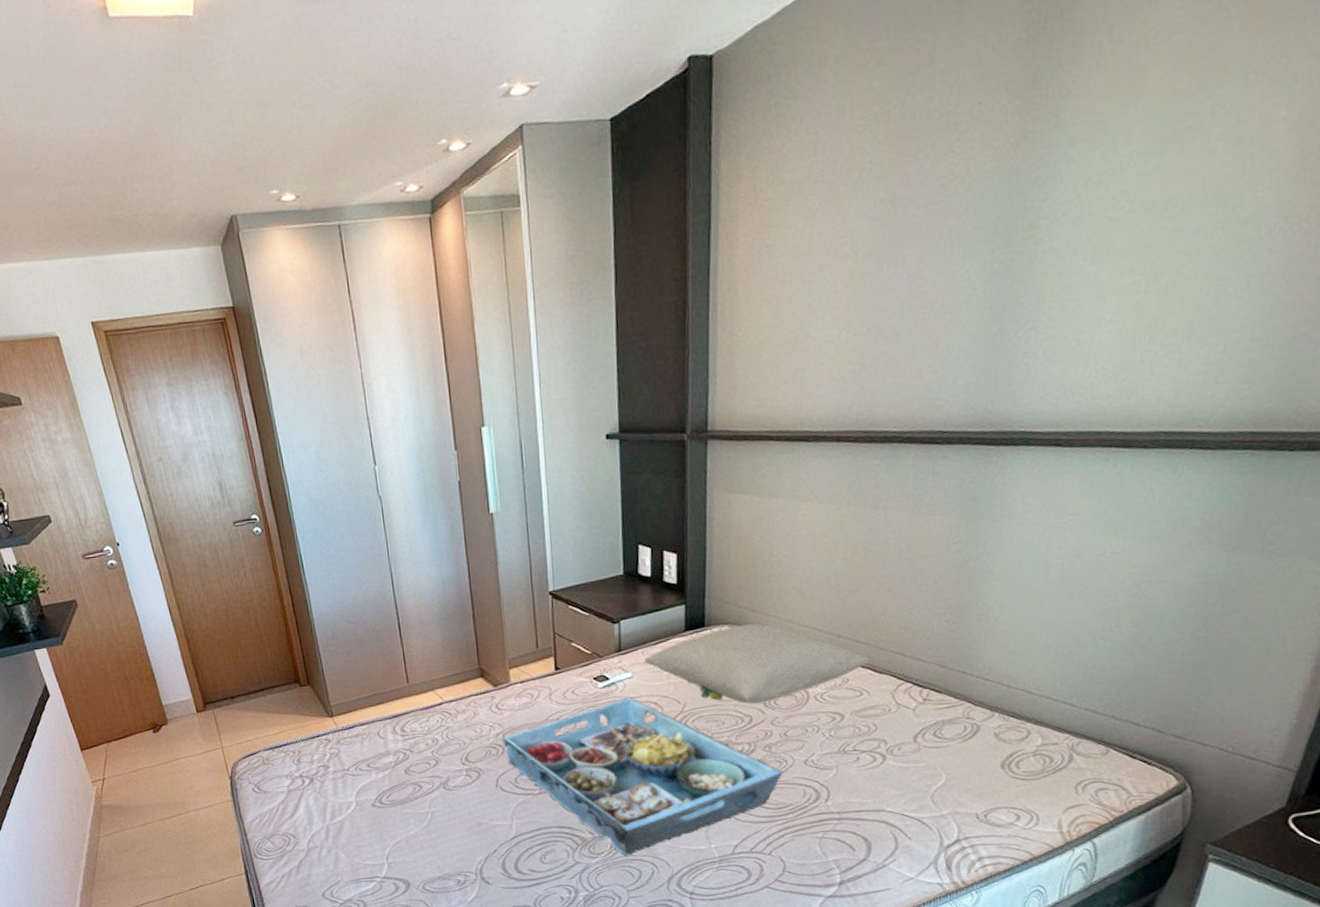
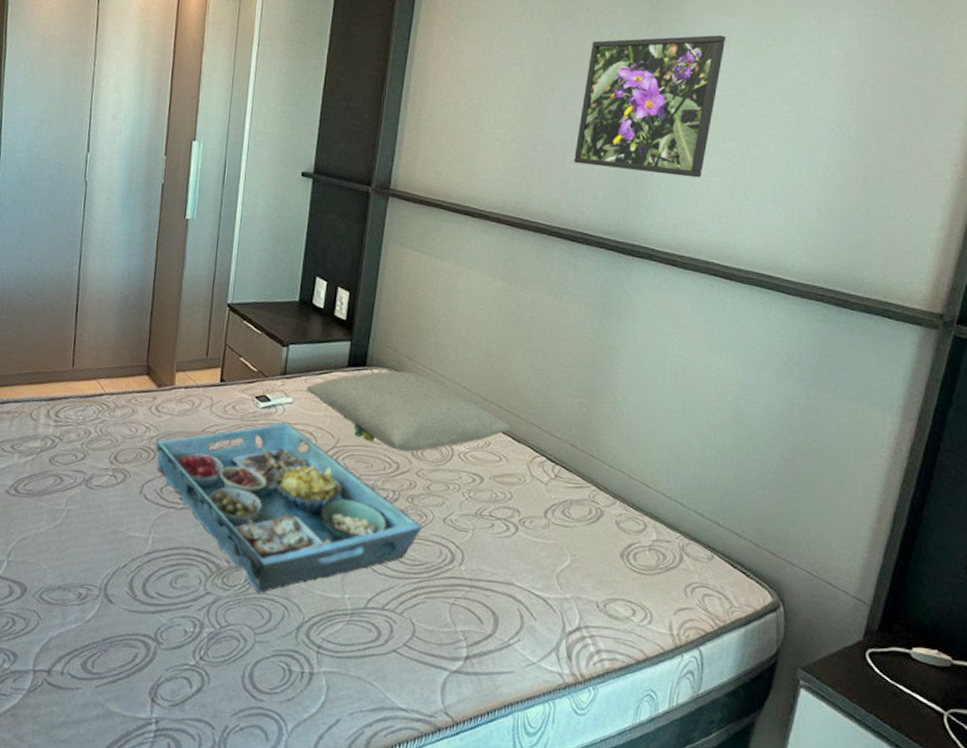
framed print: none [926,131,1126,350] -> present [574,34,727,178]

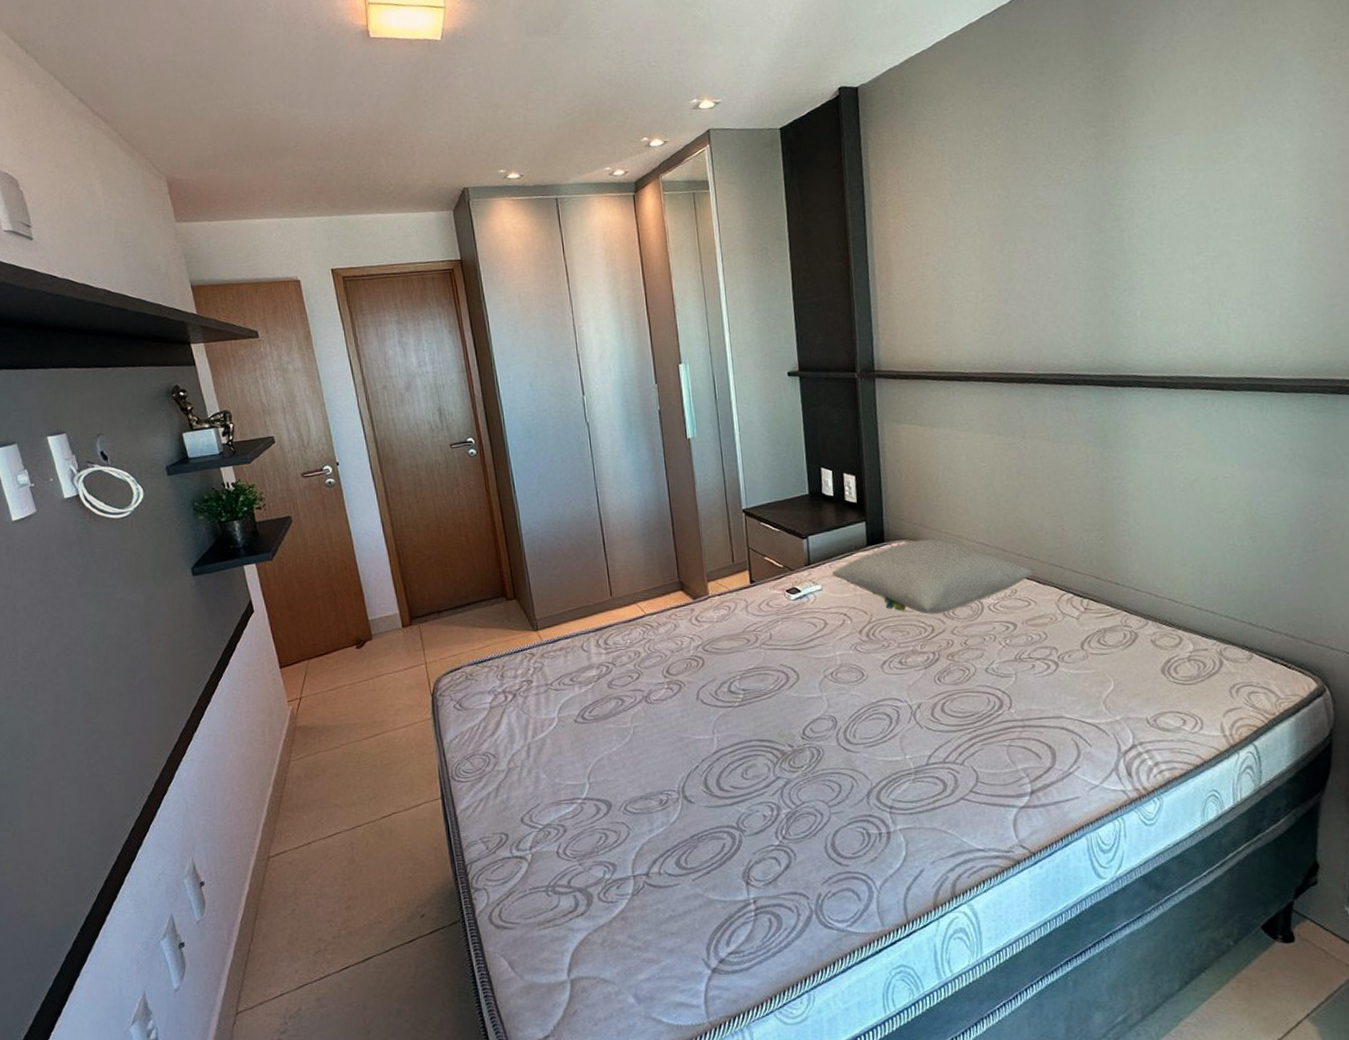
serving tray: present [155,422,423,594] -> none [701,608,967,770]
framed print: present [574,34,727,178] -> none [1044,153,1177,309]

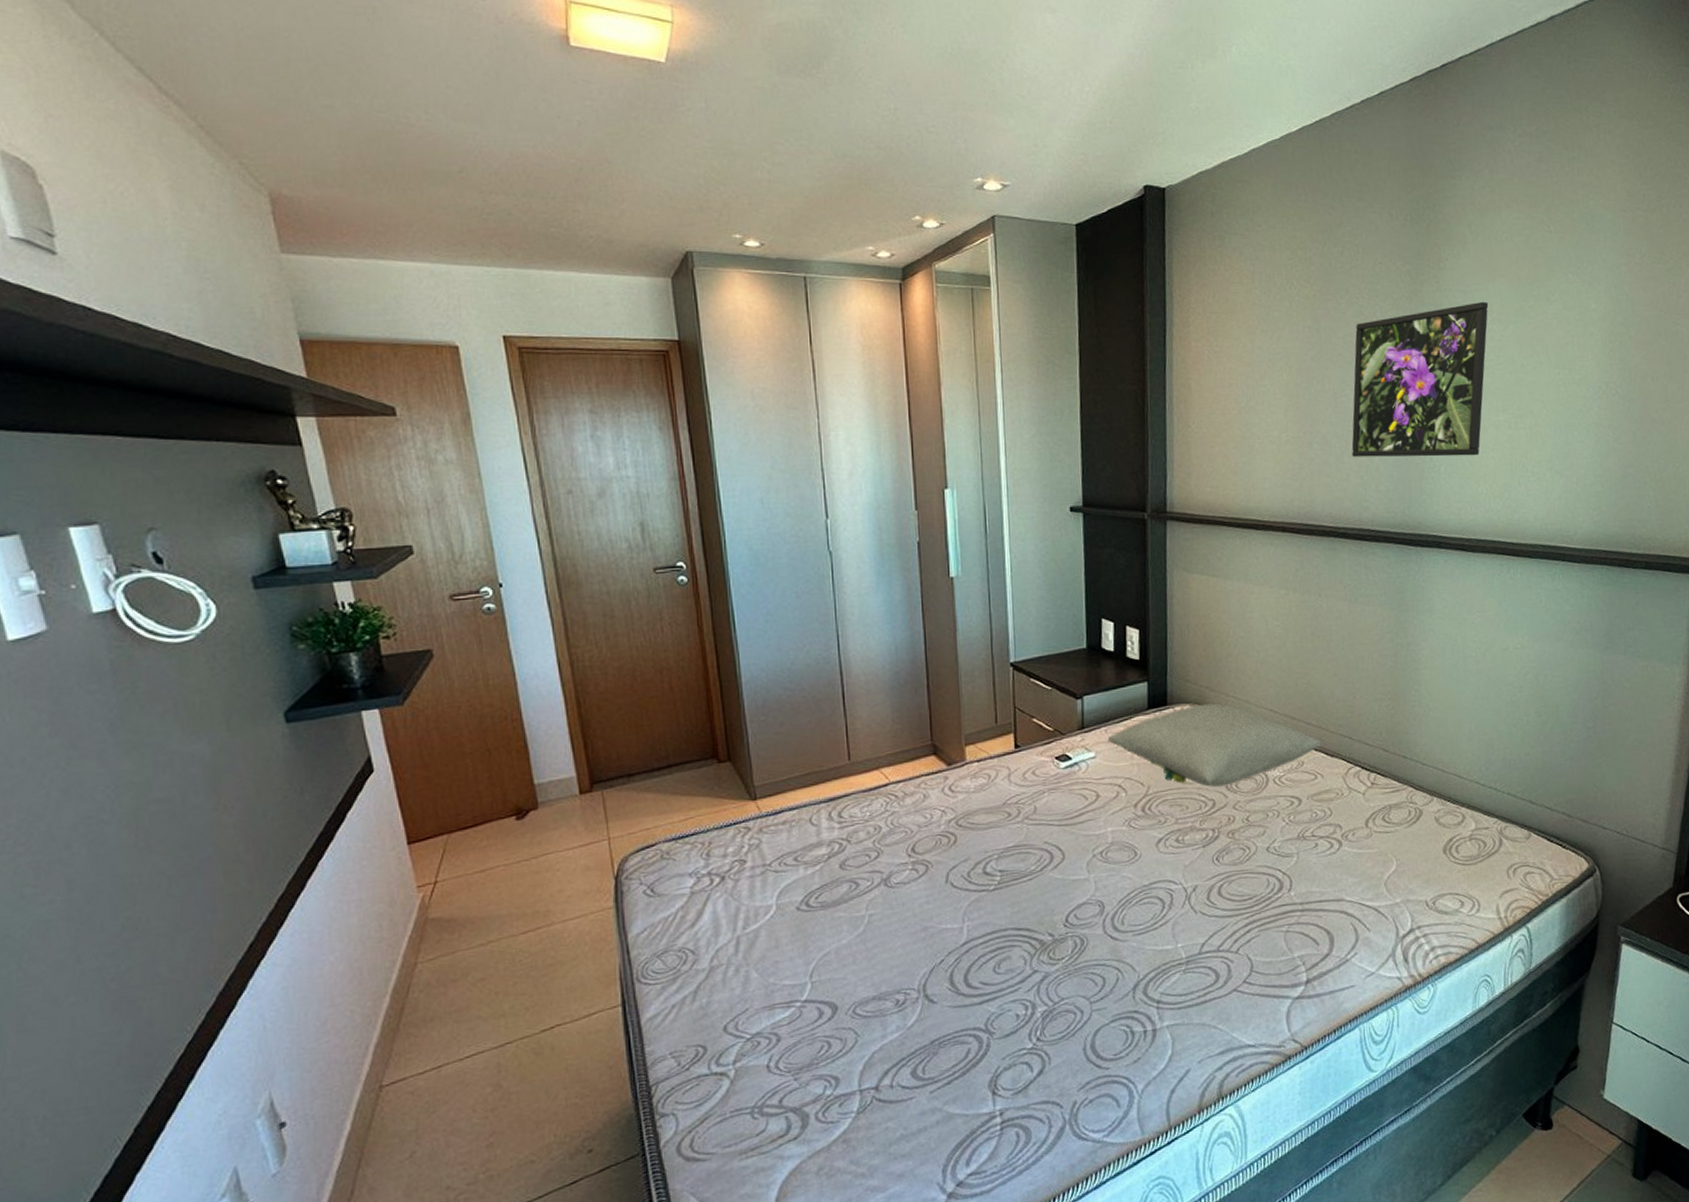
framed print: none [1044,153,1177,309] -> present [1351,301,1489,457]

